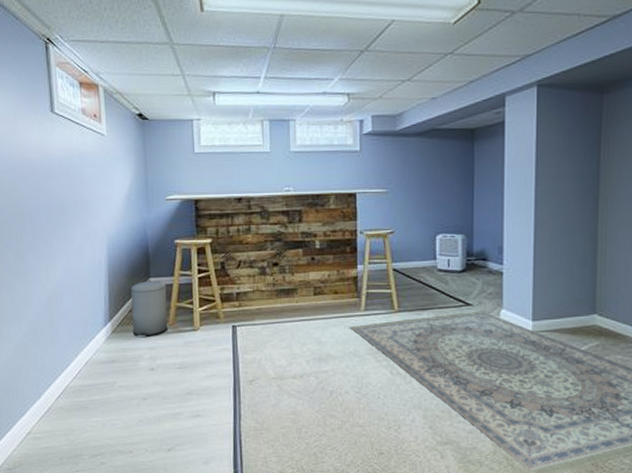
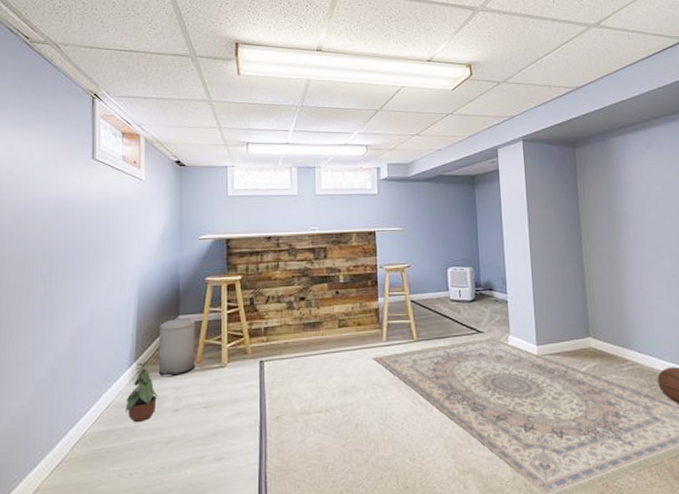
potted plant: none [103,321,135,378] -> present [126,361,159,422]

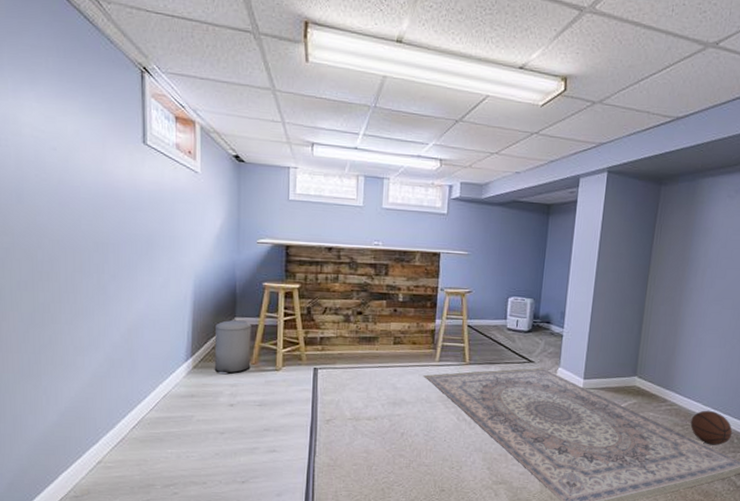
potted plant: present [126,361,159,422] -> none [182,357,215,412]

